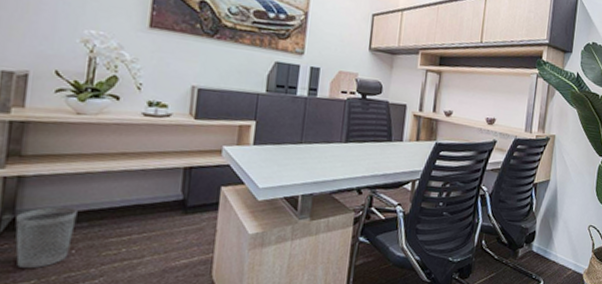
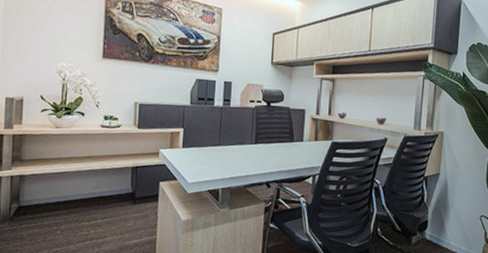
wastebasket: present [15,206,78,269] -> none [20,198,60,245]

